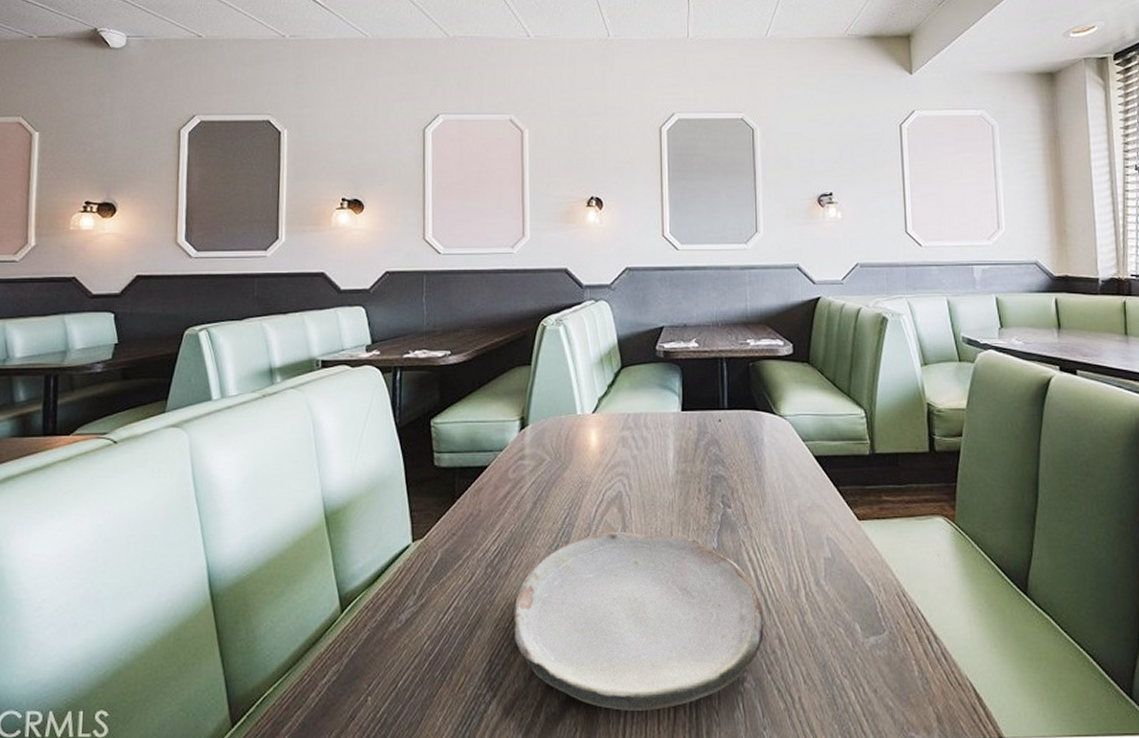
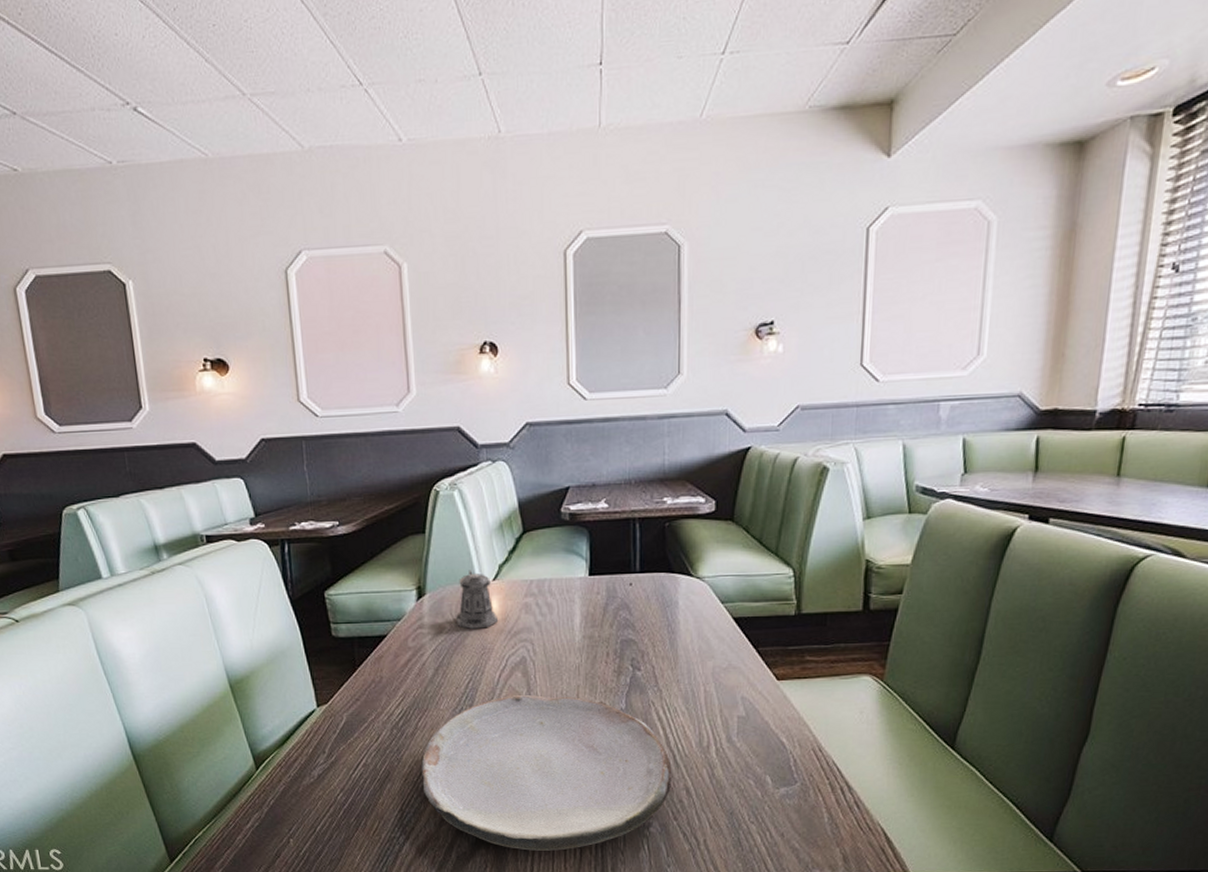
pepper shaker: none [555,402,596,461] -> present [455,570,498,629]

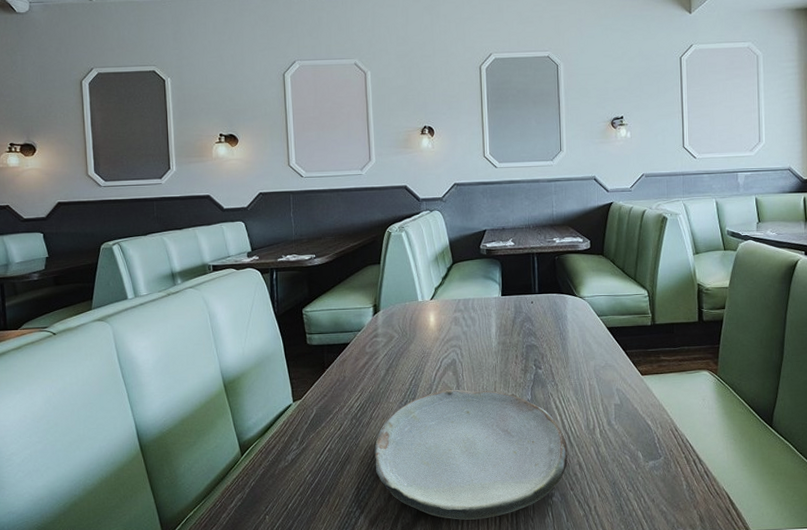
pepper shaker: present [455,570,498,629] -> none [402,292,434,337]

